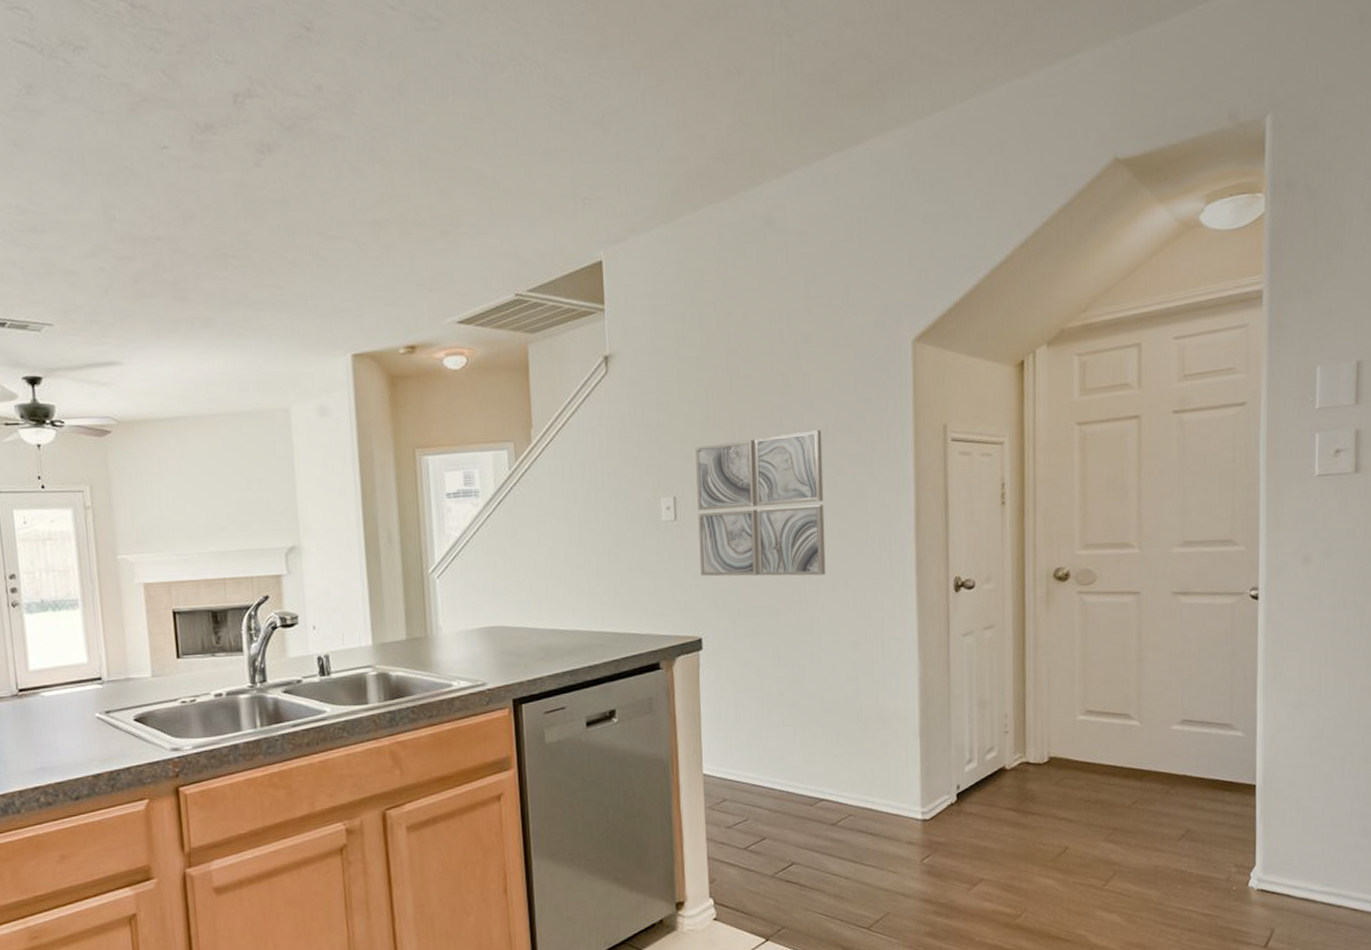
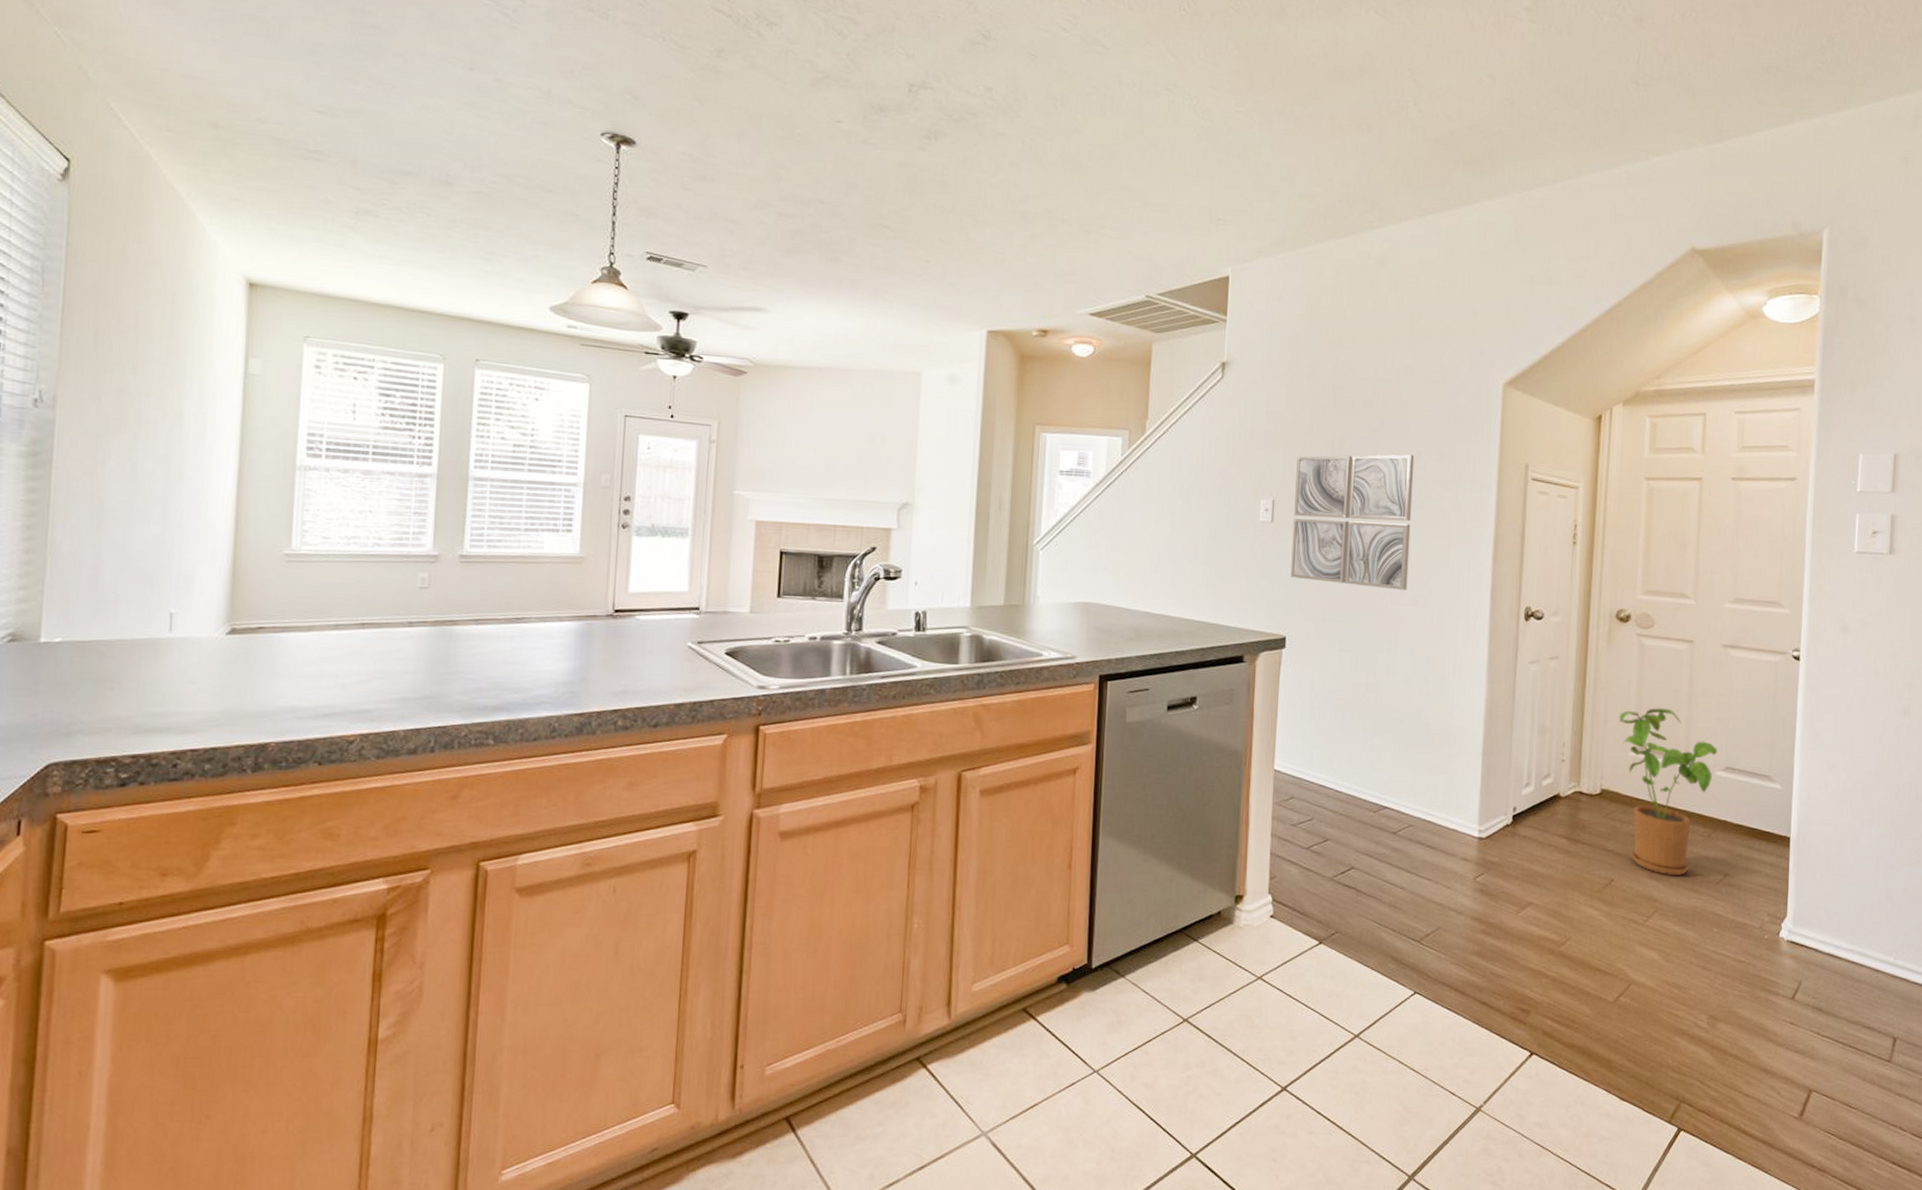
house plant: none [1063,665,1173,837] -> present [1619,707,1718,875]

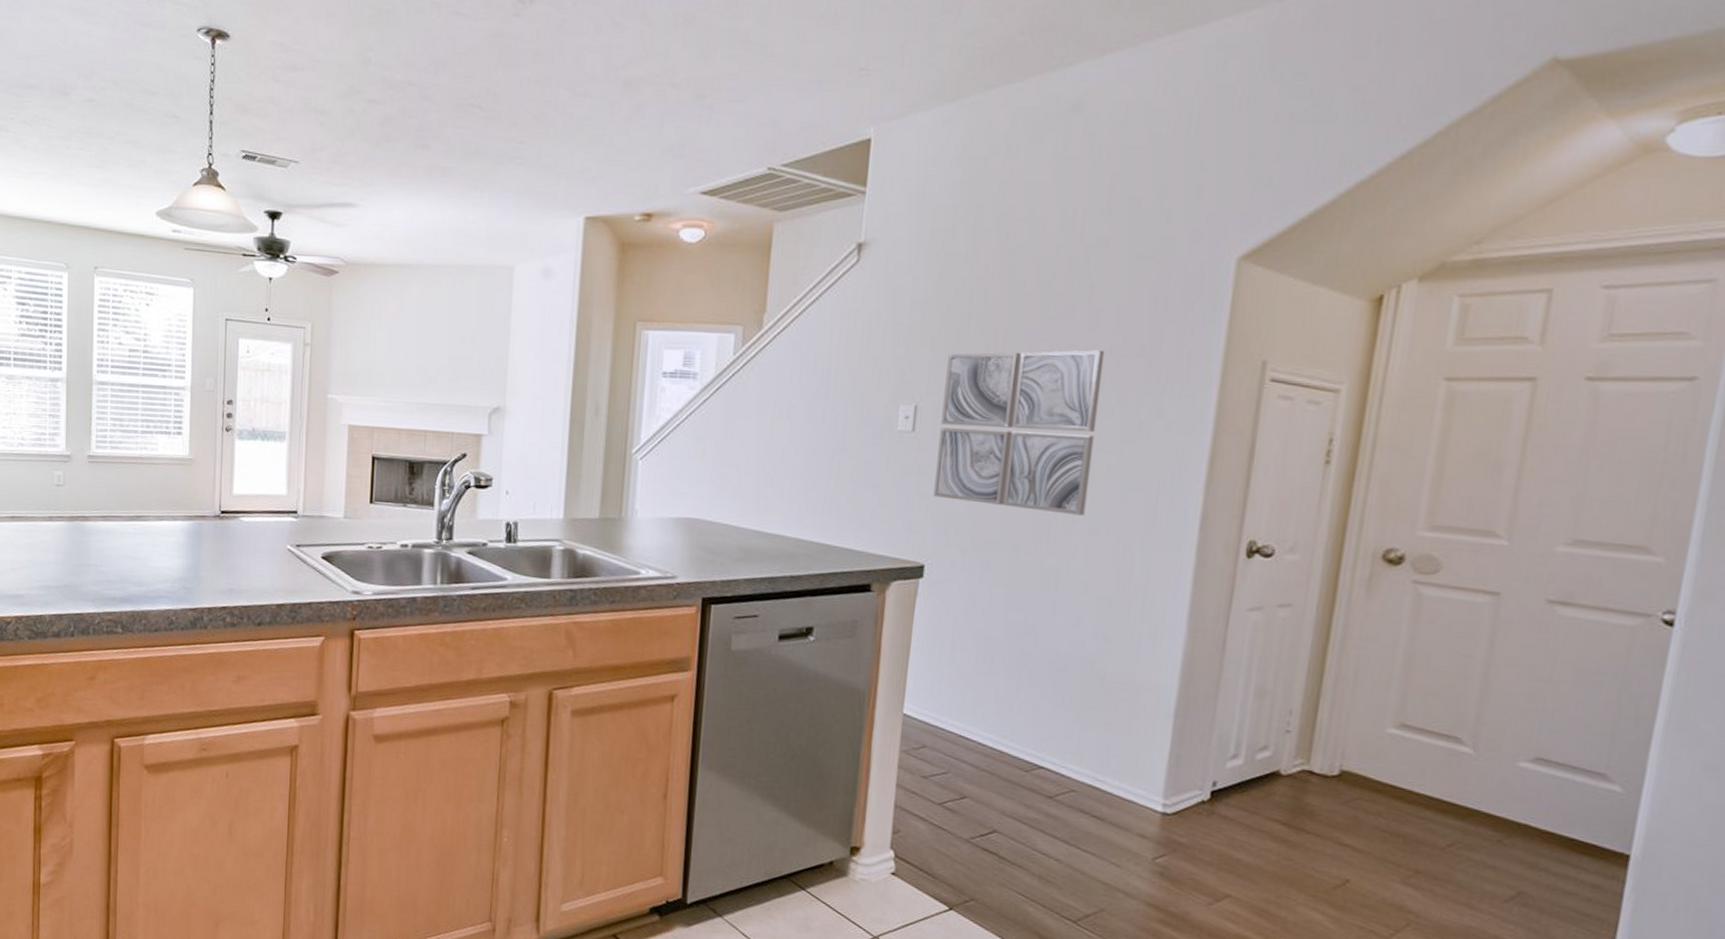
house plant: present [1619,707,1718,875] -> none [1374,675,1525,886]

